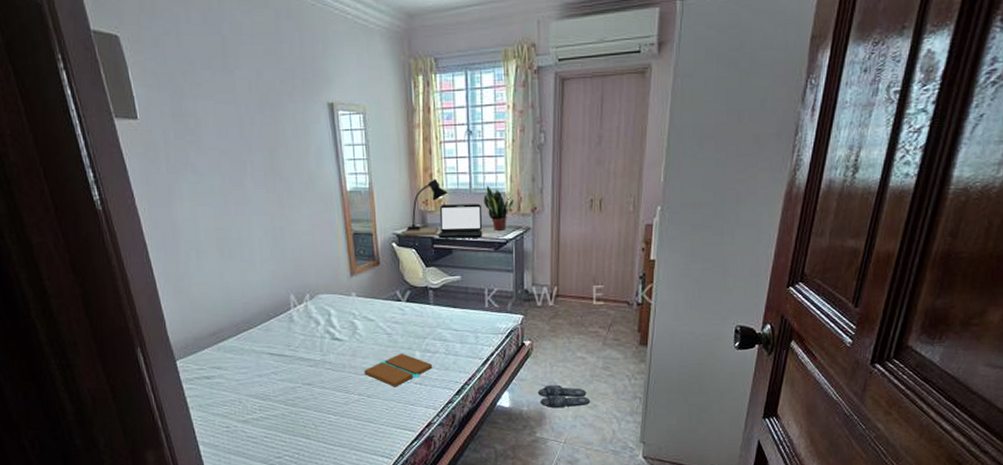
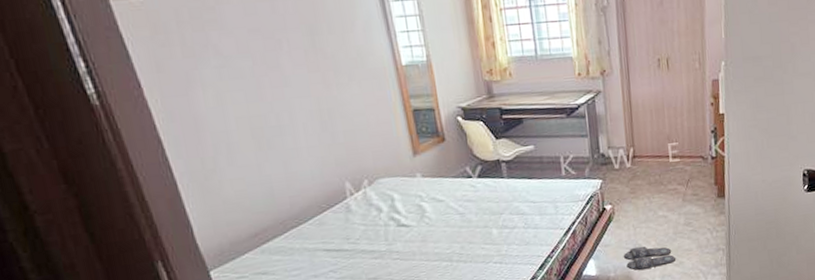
book: present [364,353,432,387] -> none [437,232,511,270]
desk lamp: present [403,178,448,236] -> none [468,47,513,109]
laptop: present [439,204,483,239] -> none [505,70,552,109]
potted plant: present [483,185,514,231] -> none [550,51,582,96]

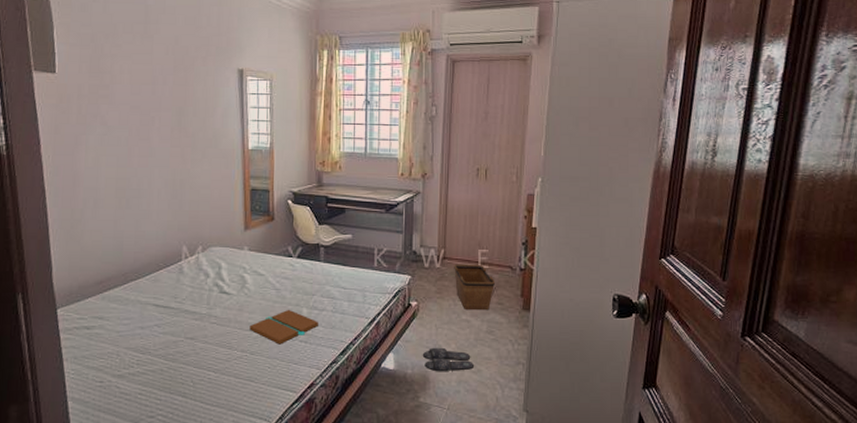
book: none [437,232,511,270] -> present [249,309,318,345]
bicycle basket: none [645,158,689,205] -> present [454,264,496,309]

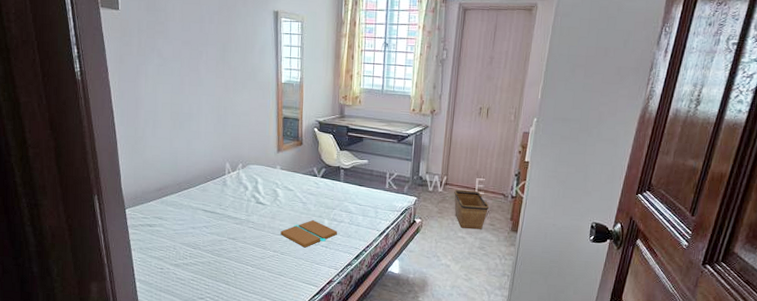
slippers: present [423,347,474,372] -> none [424,257,466,278]

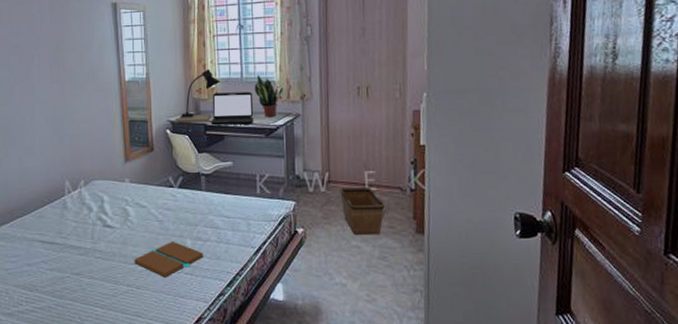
desk lamp: none [324,79,364,125] -> present [177,69,220,123]
laptop: none [353,101,391,131] -> present [211,92,253,126]
potted plant: none [392,88,417,126] -> present [254,74,283,117]

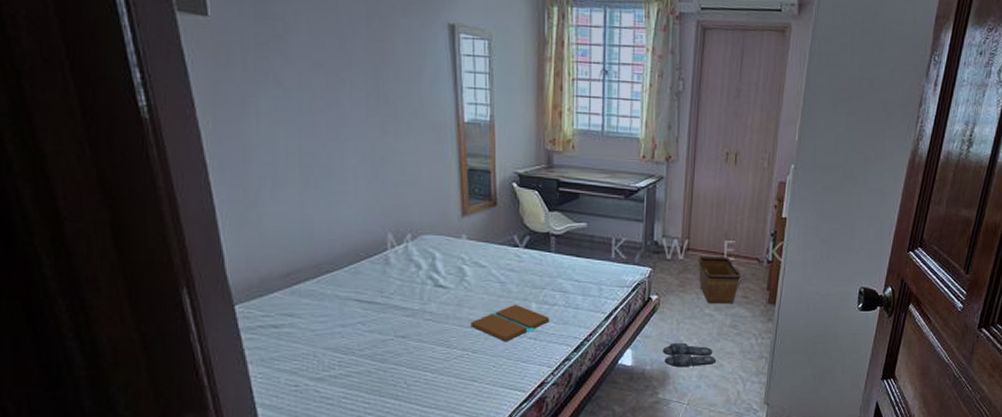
desk lamp: present [177,69,220,123] -> none [526,117,578,177]
laptop: present [211,92,253,126] -> none [565,145,614,184]
potted plant: present [254,74,283,117] -> none [616,129,648,178]
slippers: none [313,275,368,302] -> present [663,342,716,368]

